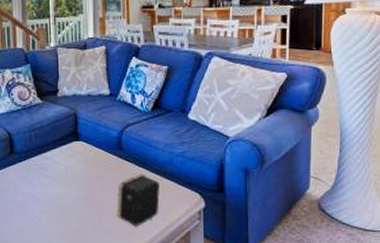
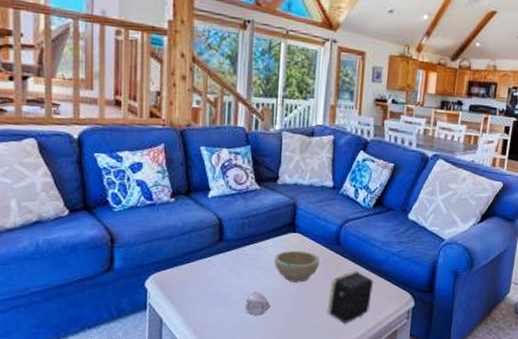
seashell: none [39,199,63,222] -> present [244,291,271,316]
bowl: none [62,157,105,188] -> present [274,250,320,283]

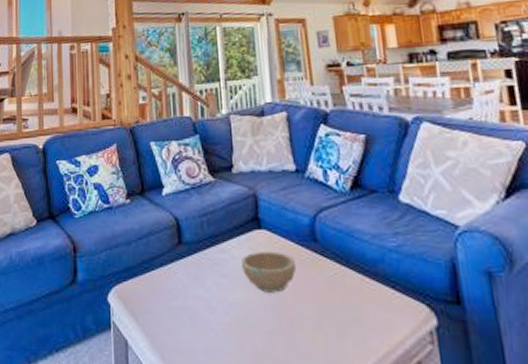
seashell: present [244,291,271,316] -> none [214,305,245,338]
speaker: present [327,270,373,323] -> none [315,275,373,350]

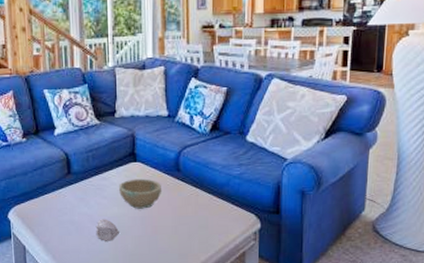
seashell: none [214,305,245,338] -> present [95,219,119,241]

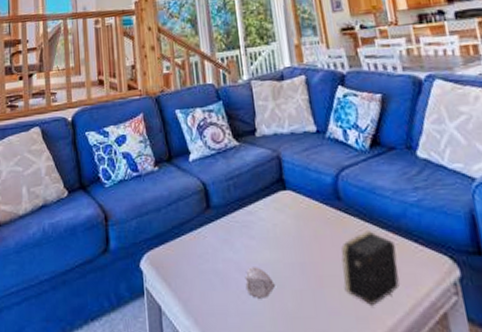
bowl: present [119,178,162,209] -> none [268,211,323,252]
speaker: none [173,195,216,246] -> present [341,231,400,305]

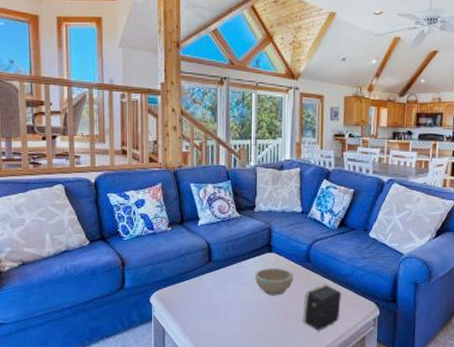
seashell: present [244,267,275,298] -> none [232,304,253,325]
bowl: none [268,211,323,252] -> present [255,268,294,296]

